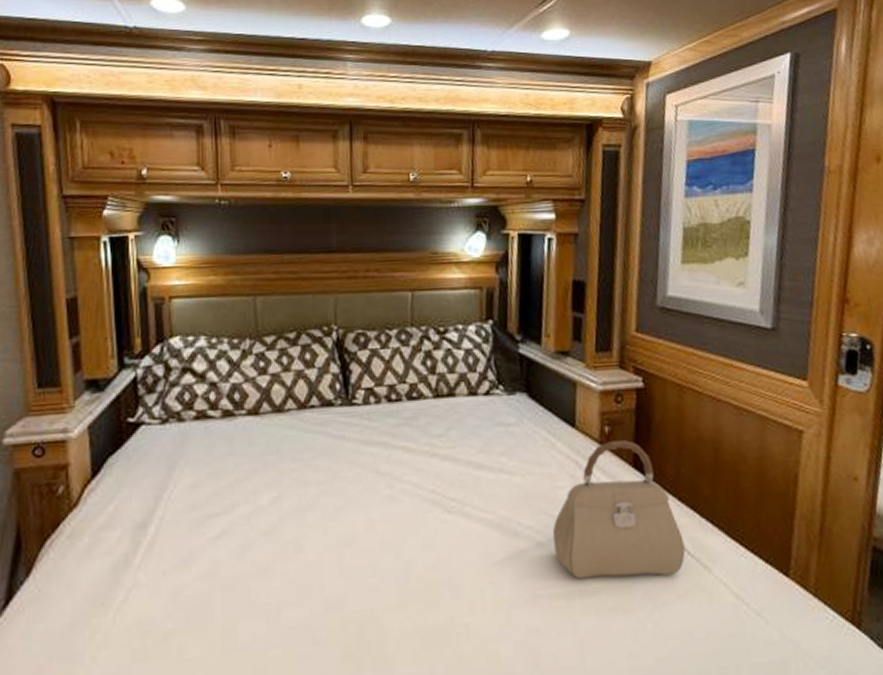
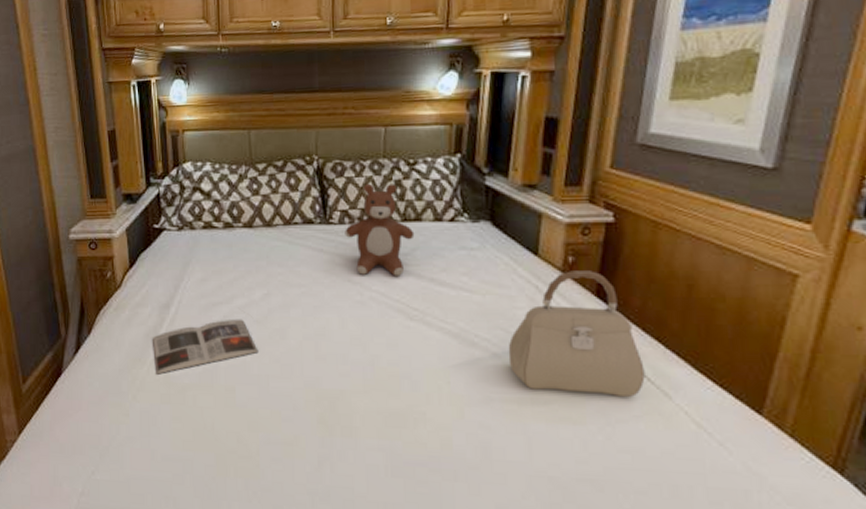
magazine: none [122,532,267,622] -> present [153,319,259,375]
teddy bear: none [370,355,448,464] -> present [345,183,415,276]

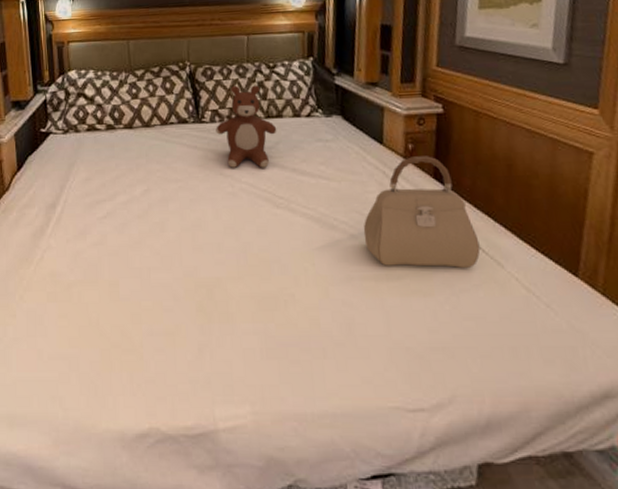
magazine: present [153,319,259,375] -> none [40,214,140,273]

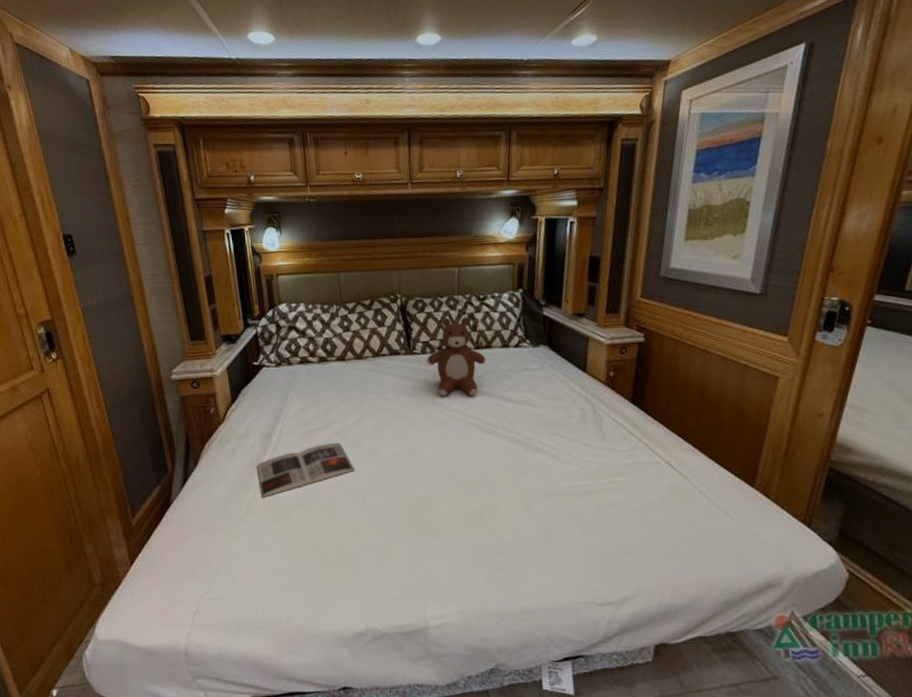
magazine: none [40,214,140,273] -> present [257,442,355,498]
handbag: present [363,154,481,268] -> none [564,381,670,483]

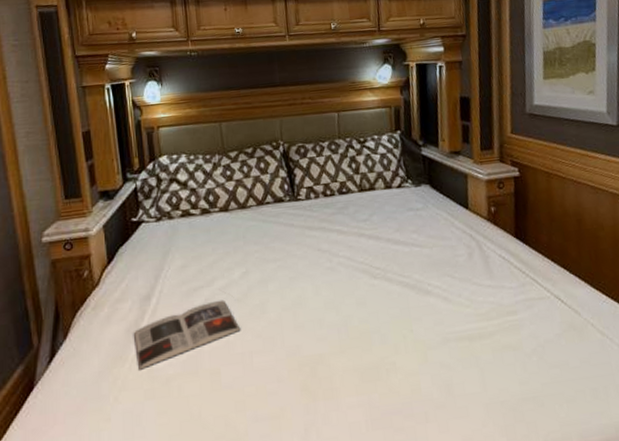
teddy bear: present [427,317,486,397] -> none [311,160,371,243]

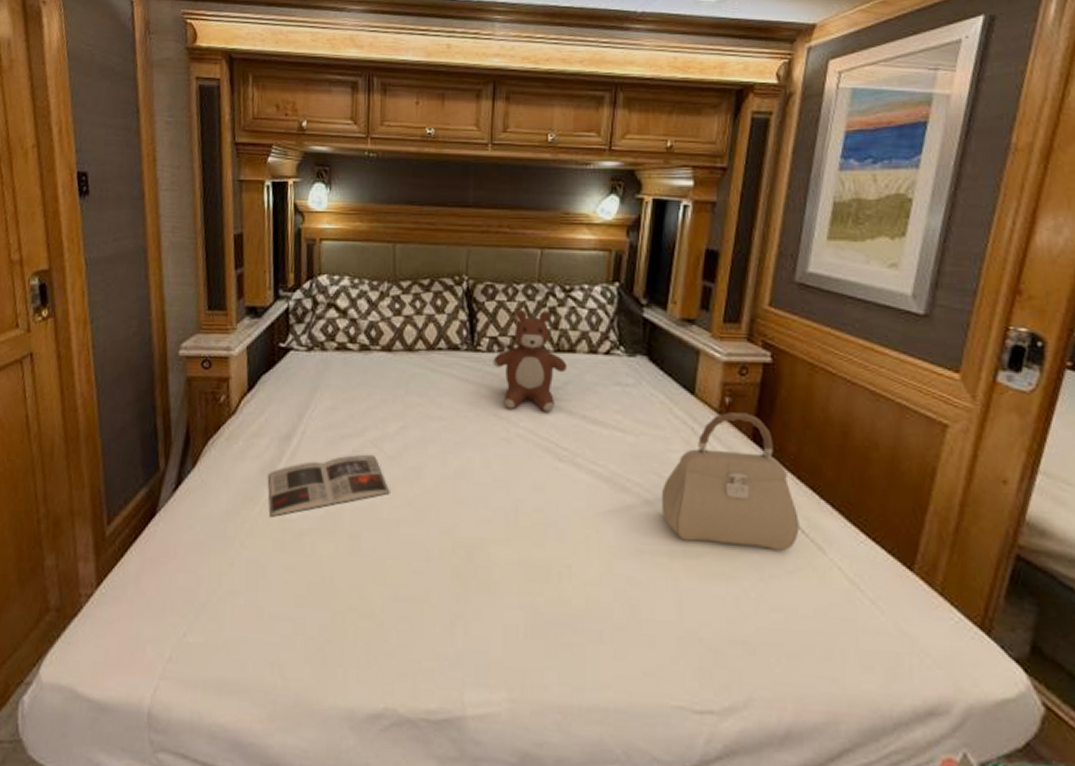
teddy bear: none [311,160,371,243] -> present [493,308,568,412]
handbag: none [455,216,560,325] -> present [661,411,799,550]

